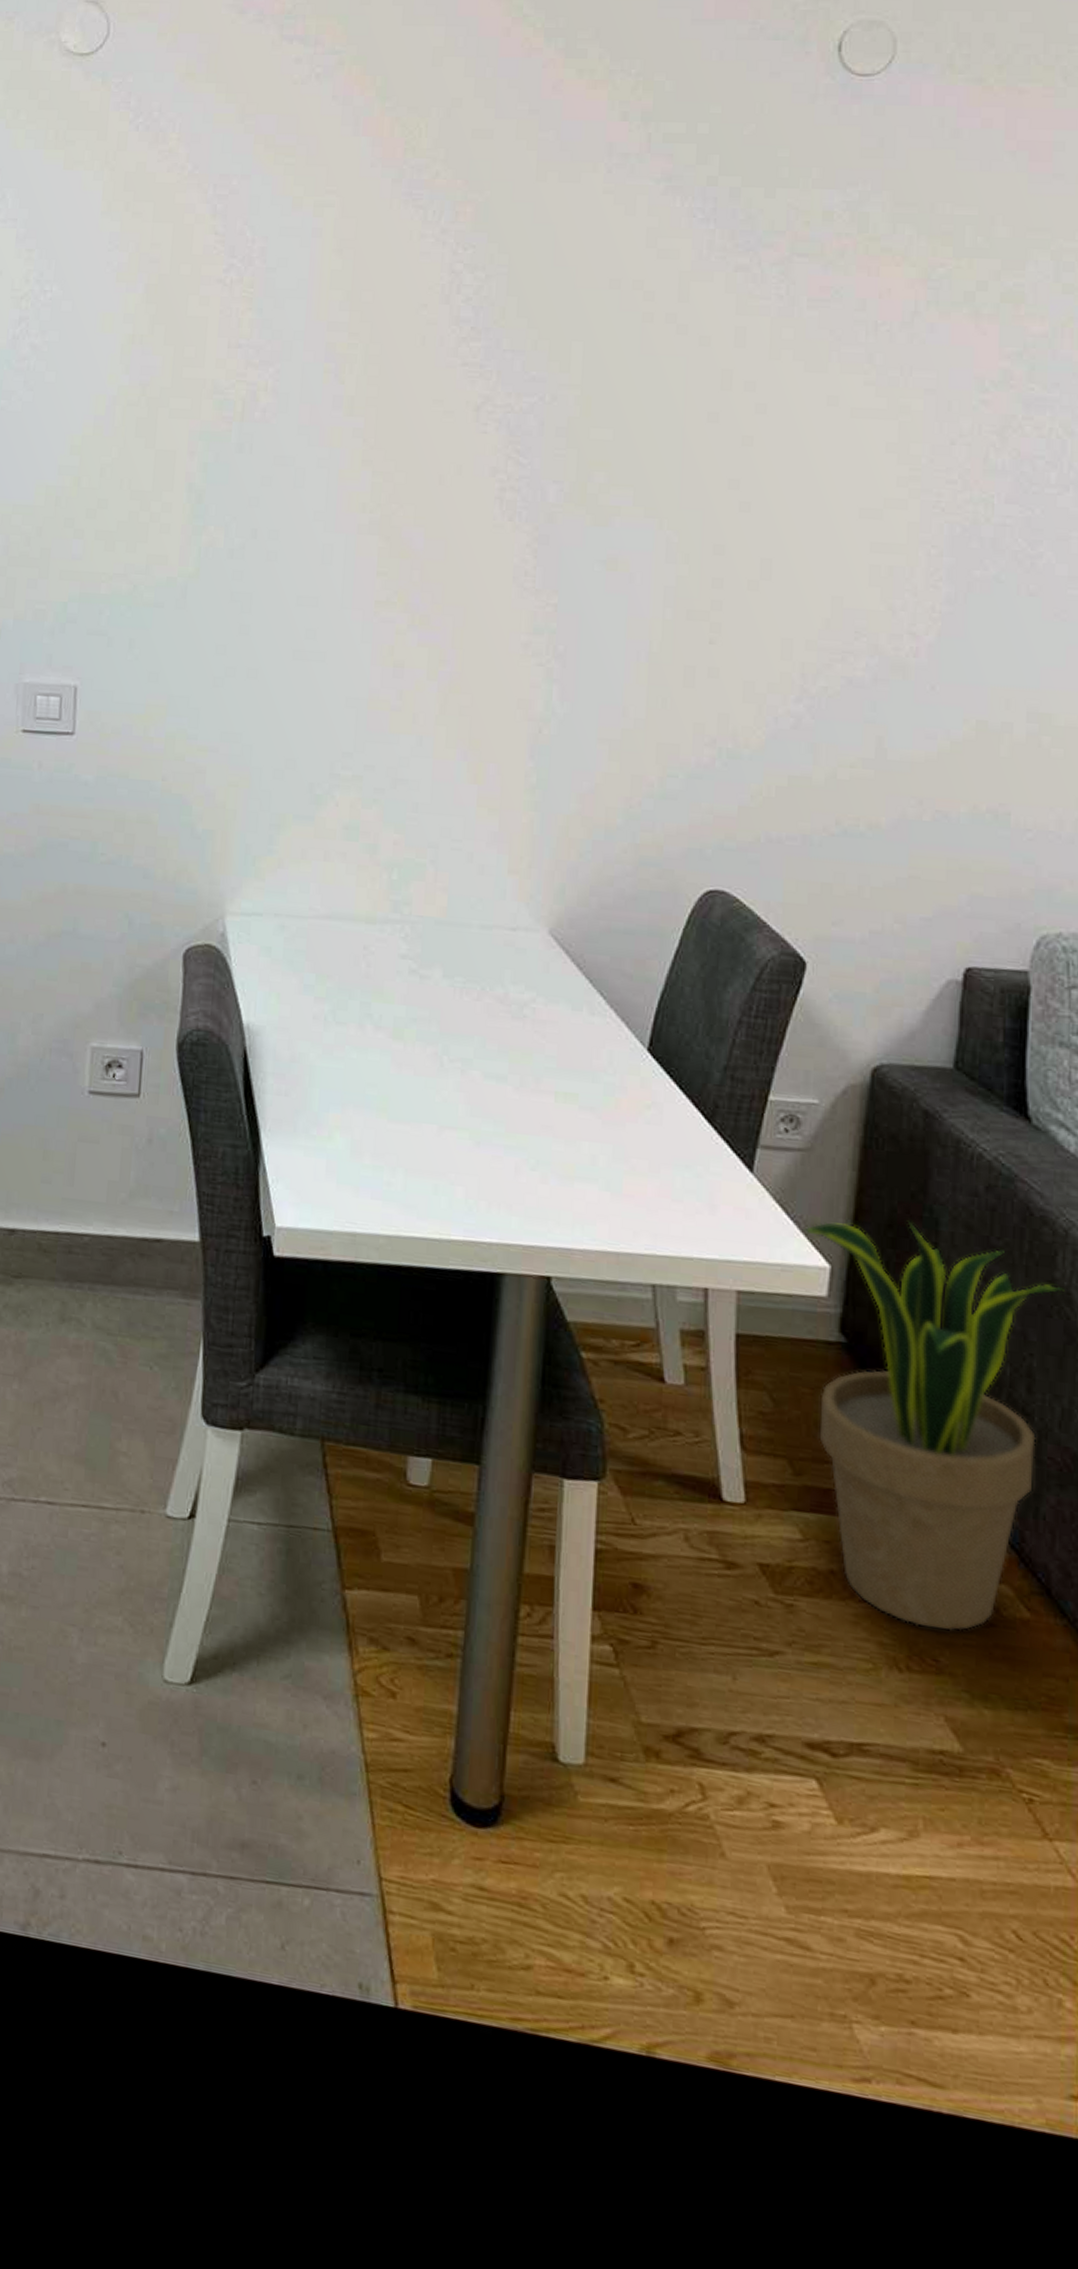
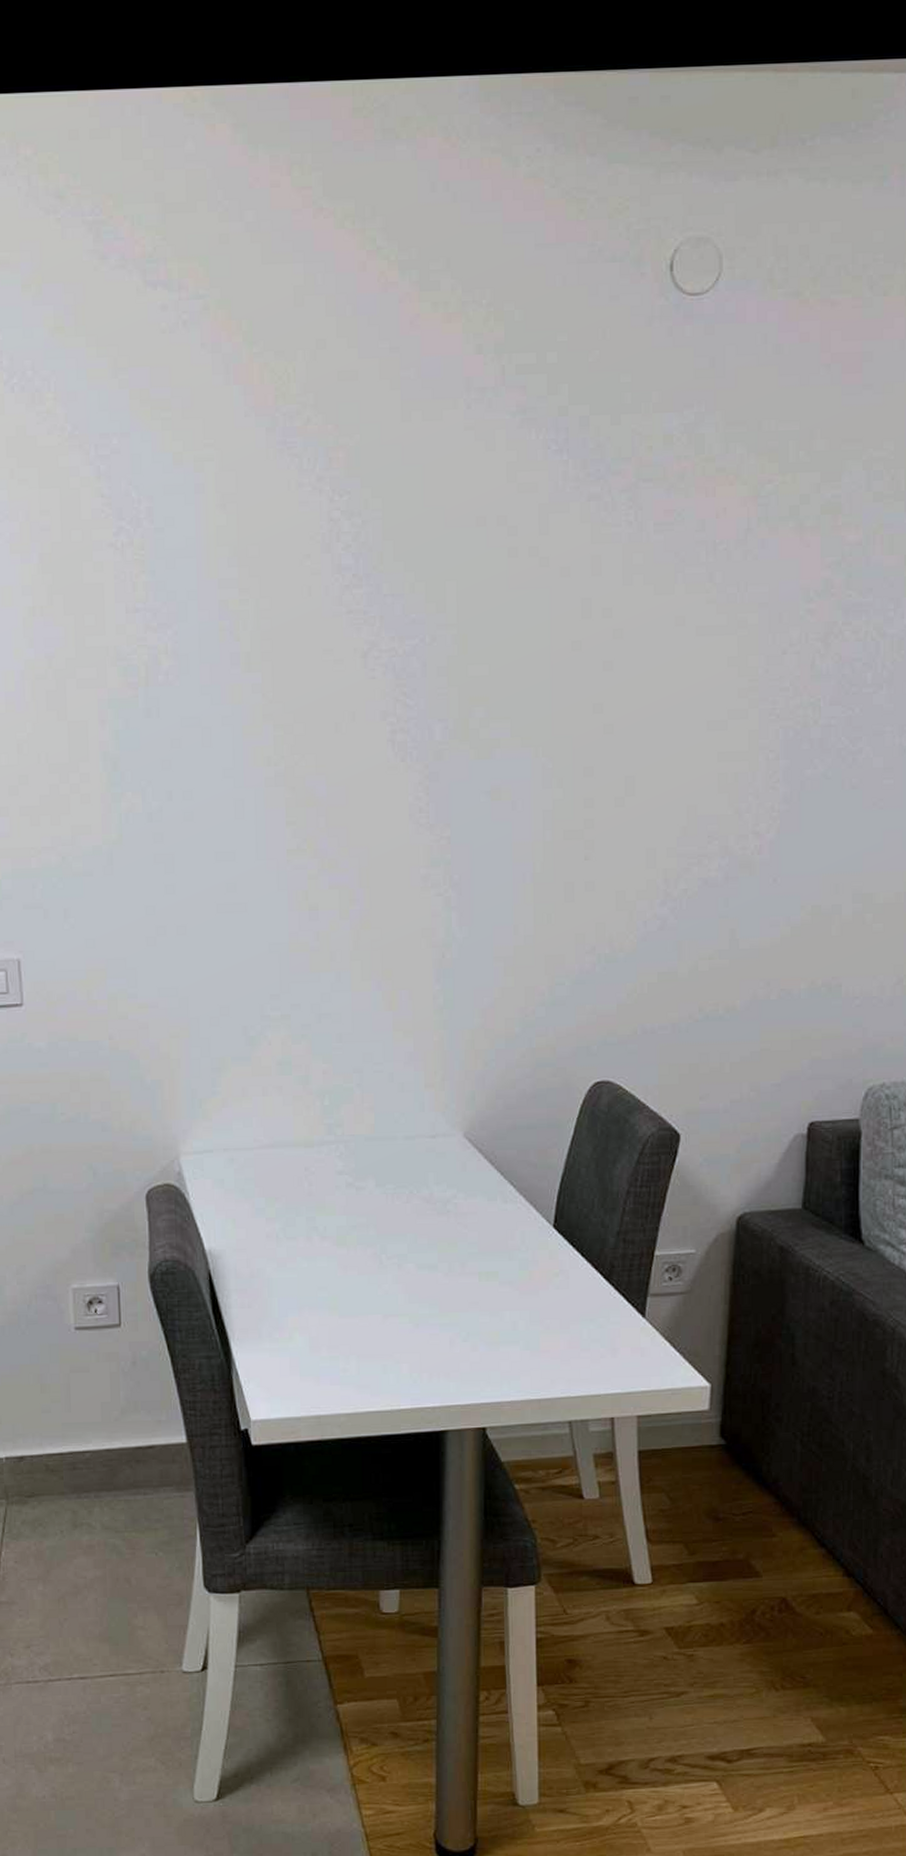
potted plant: present [803,1220,1064,1631] -> none [687,1339,893,1654]

